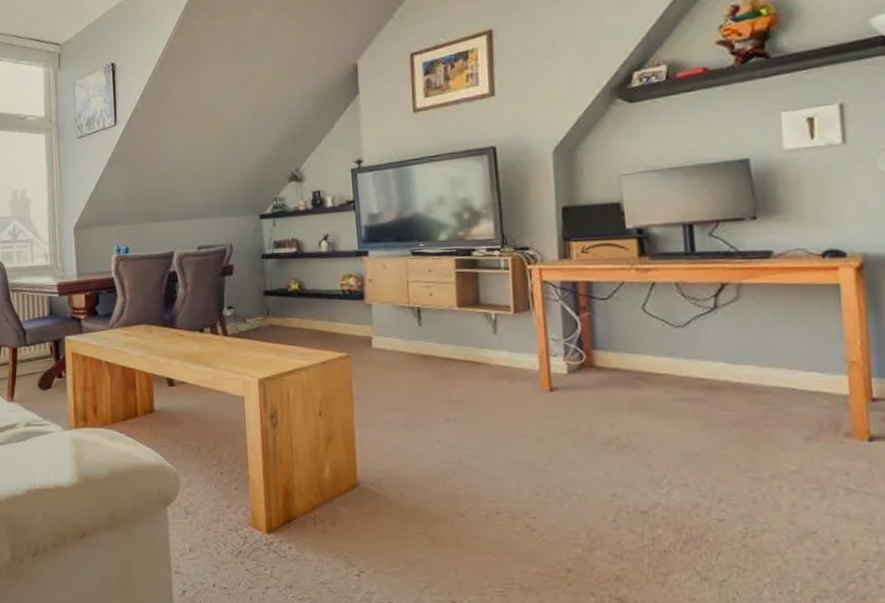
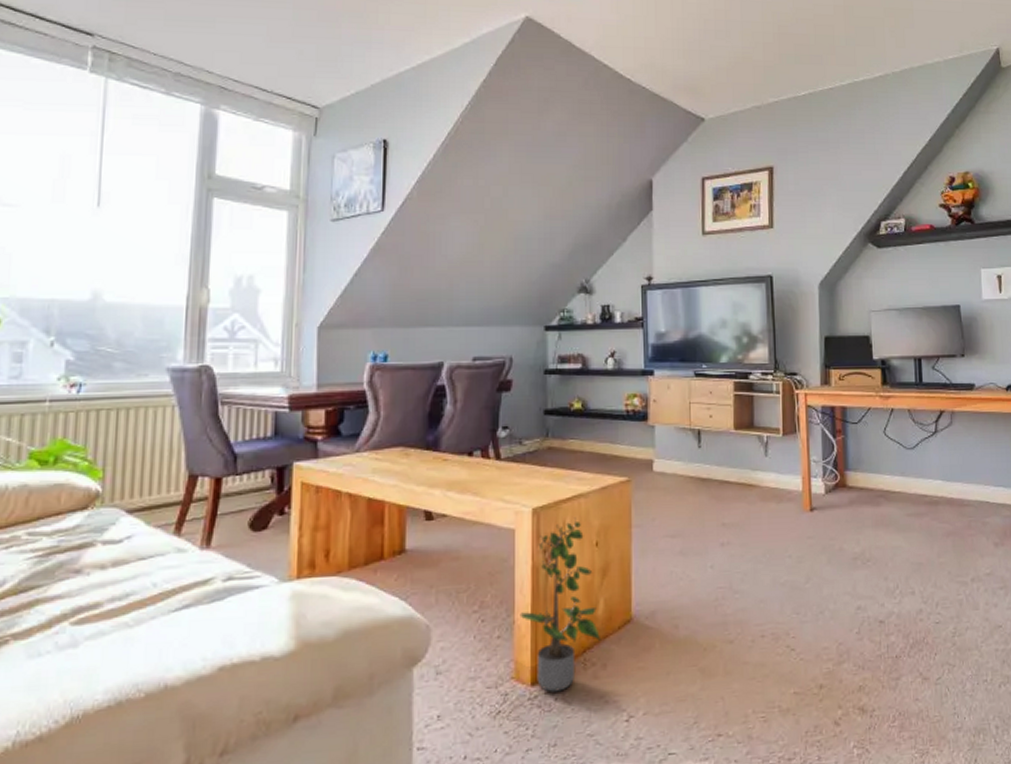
potted plant: none [253,388,329,541] -> present [520,517,601,692]

